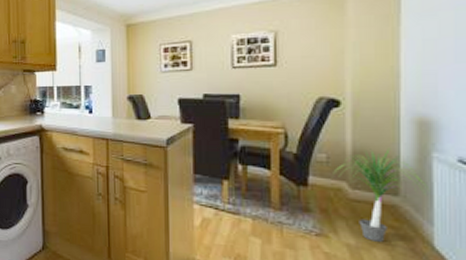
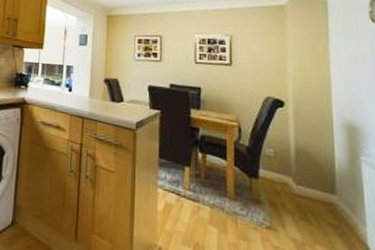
potted plant: present [333,149,428,242] -> none [279,149,360,239]

